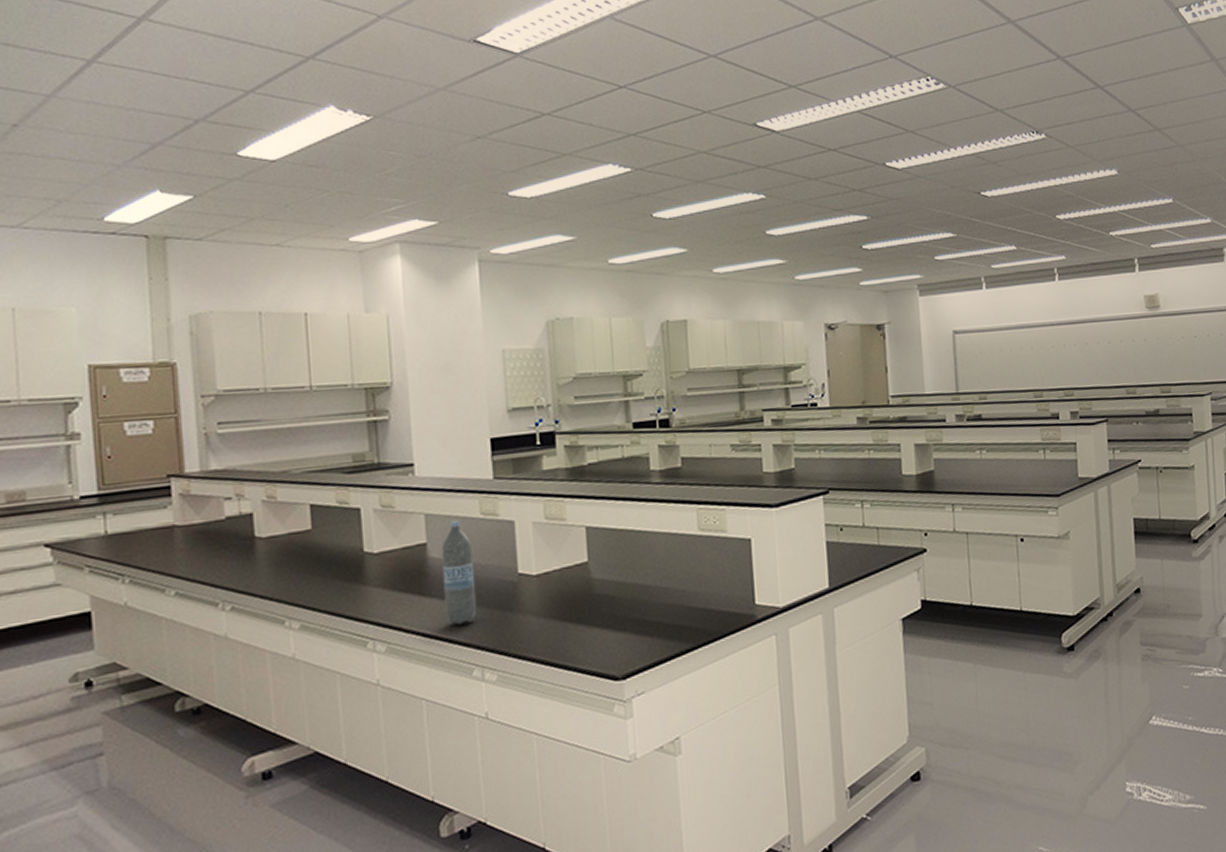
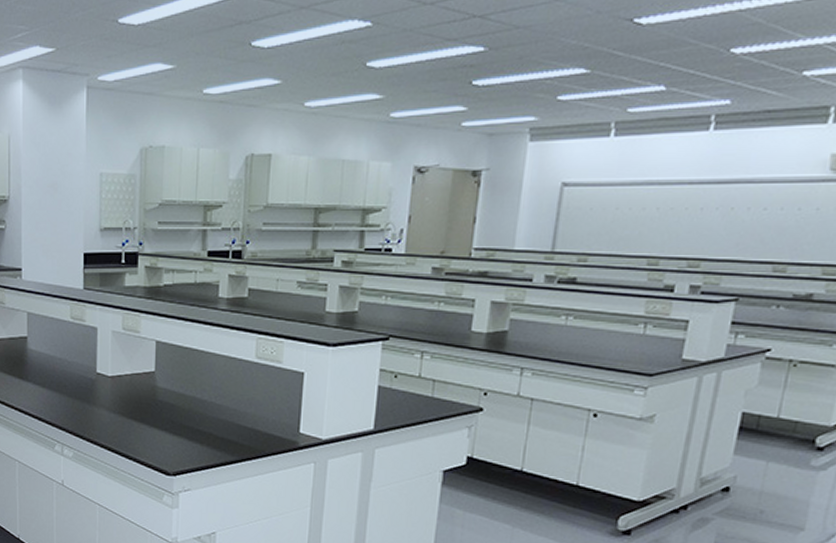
water bottle: present [441,519,477,625] -> none [38,320,63,407]

